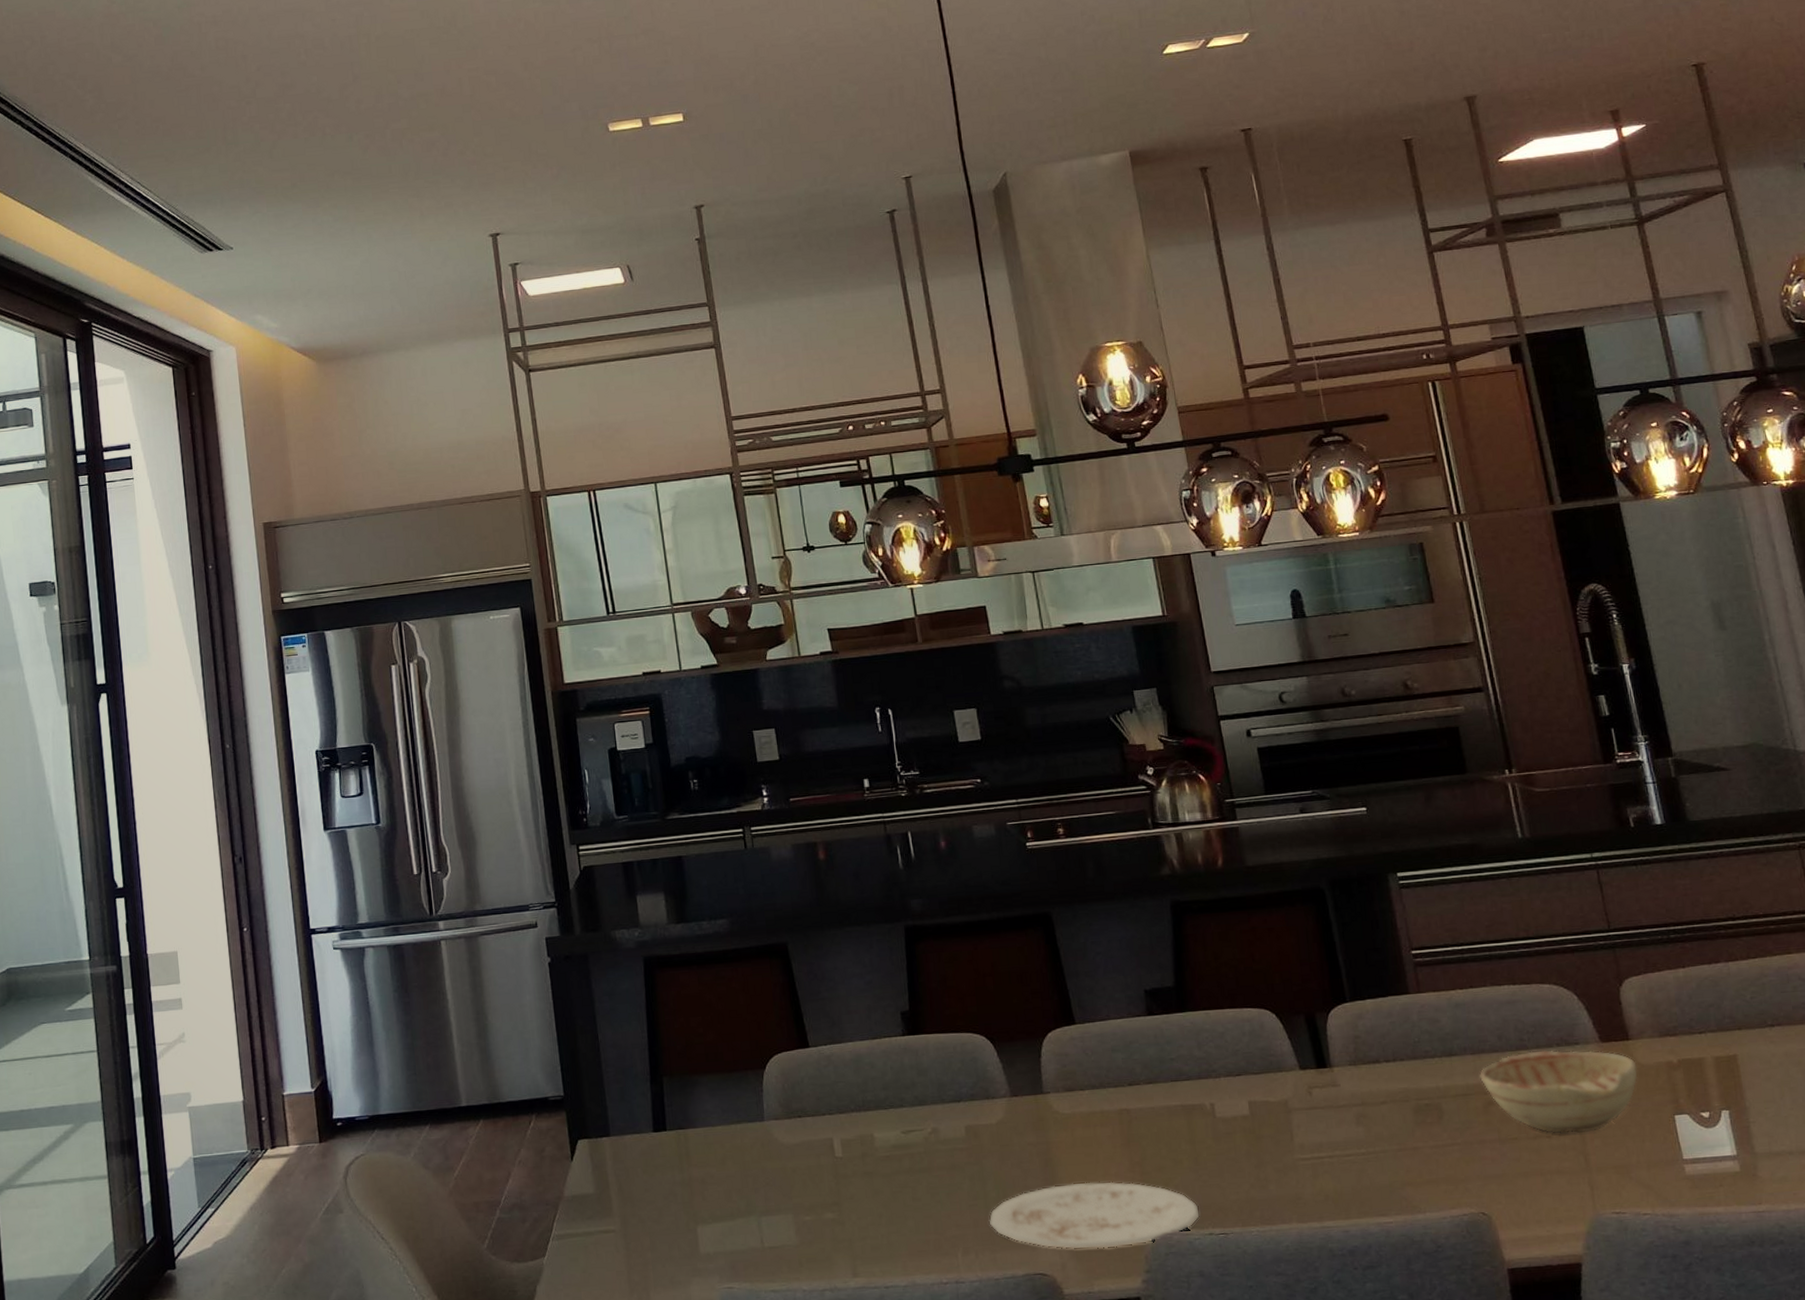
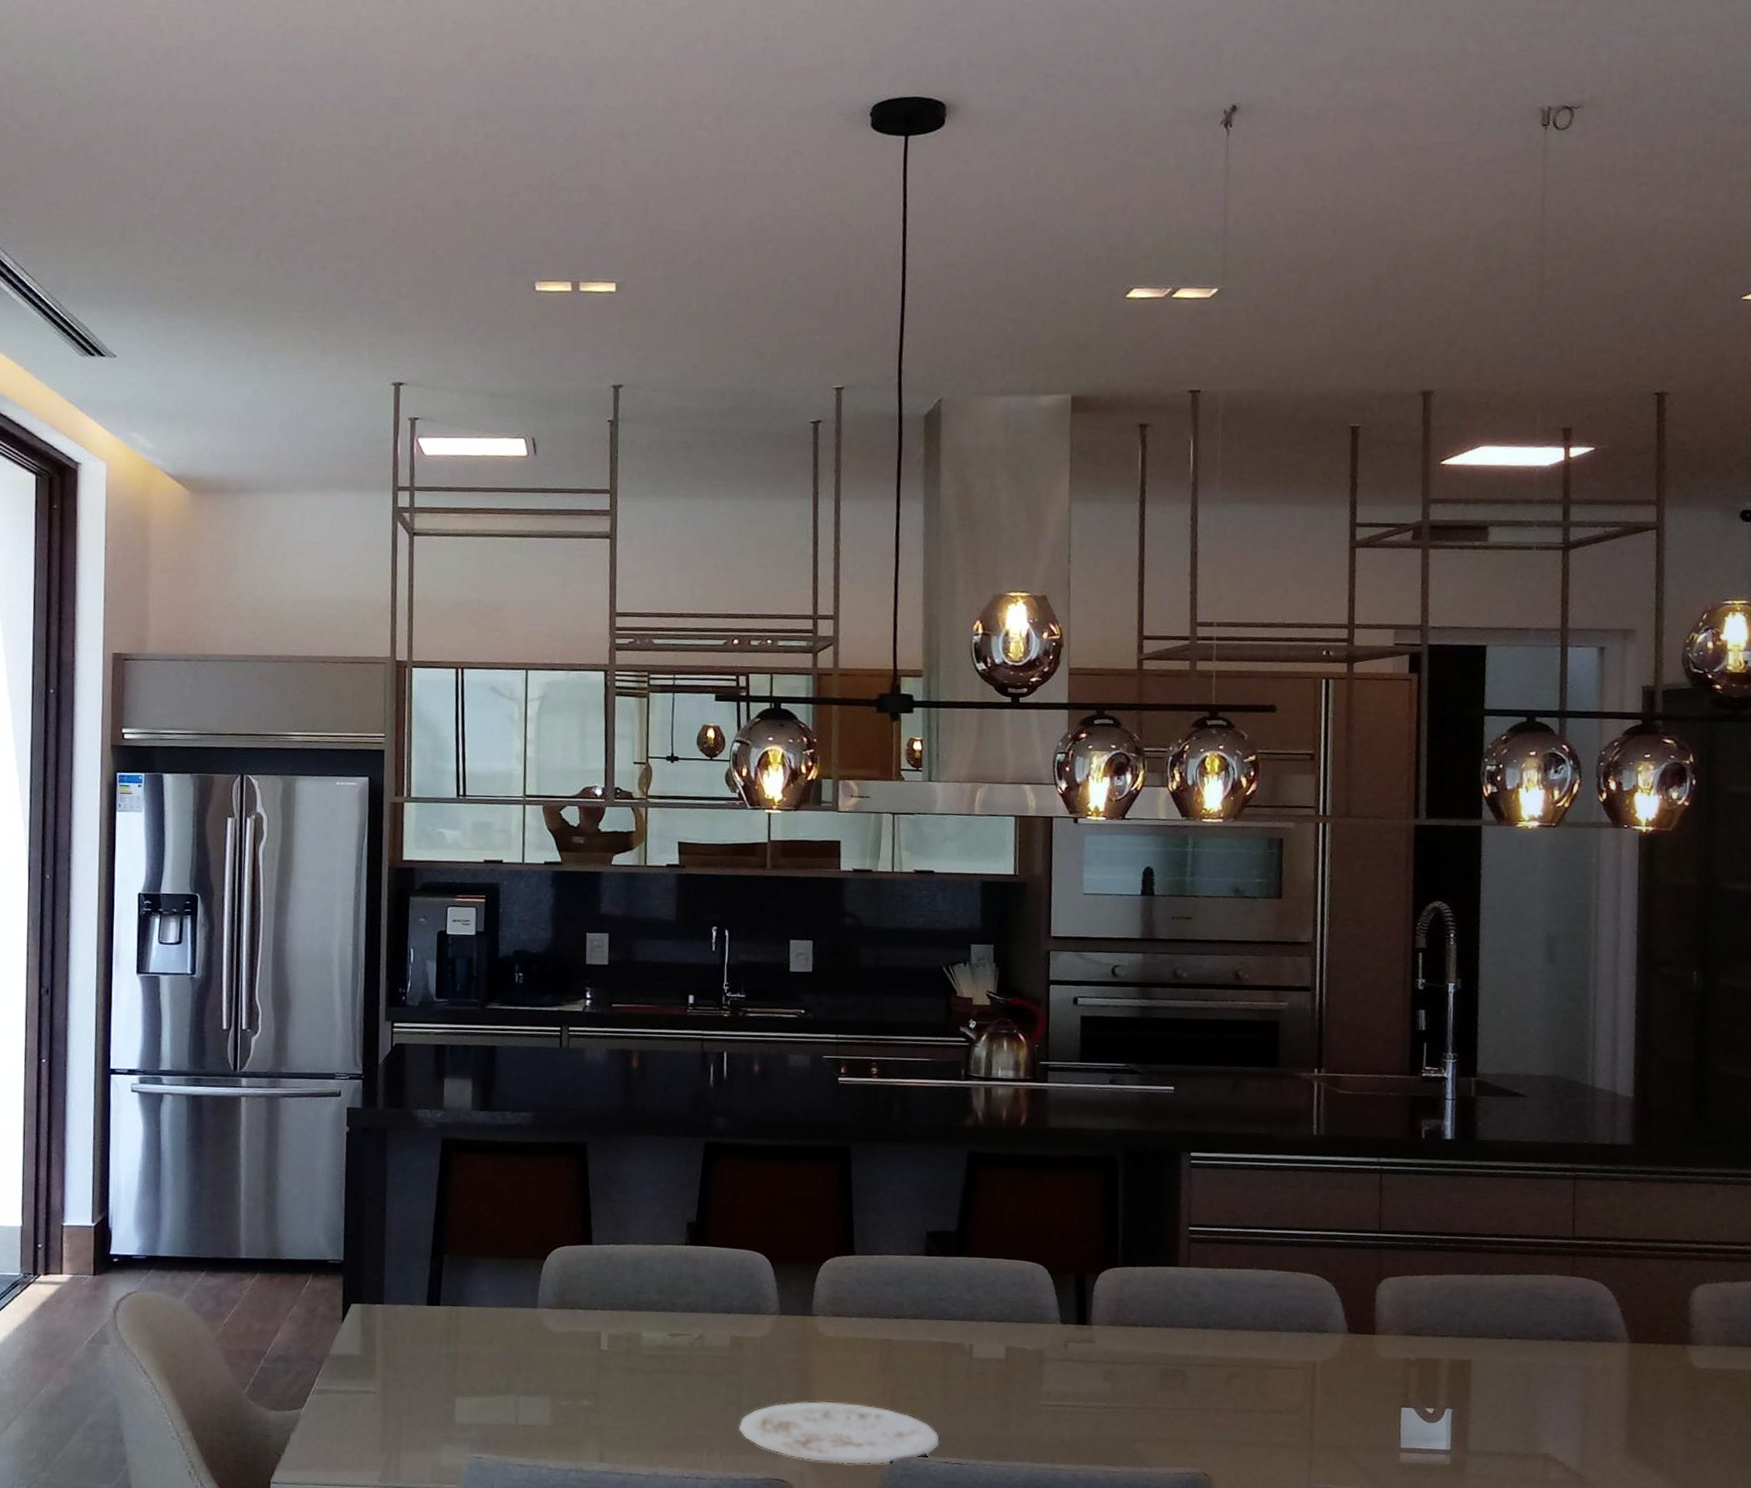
decorative bowl: present [1479,1050,1638,1133] -> none [1228,1333,1377,1413]

